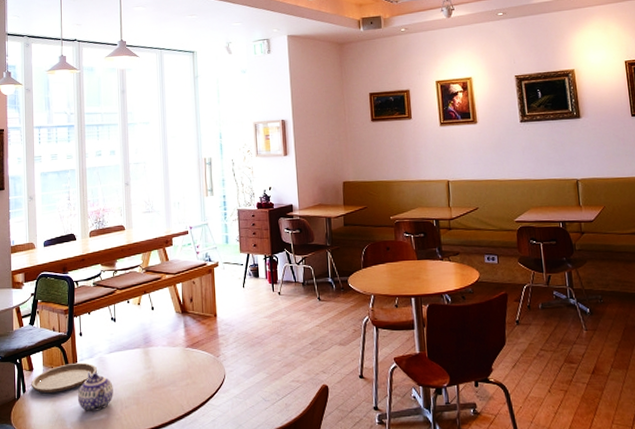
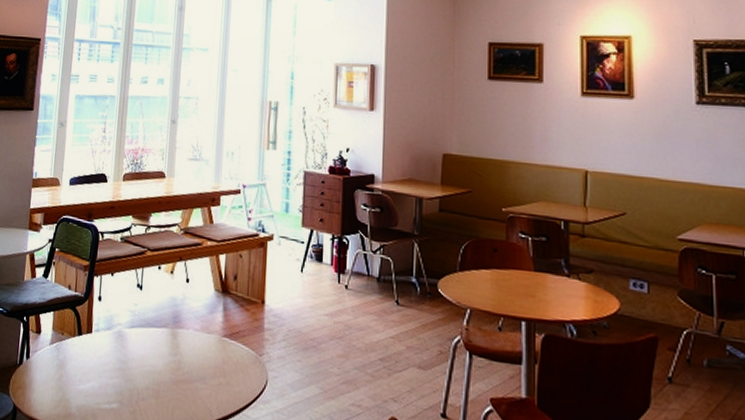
plate: present [31,362,98,393] -> none [36,332,115,366]
teapot: present [77,372,113,412] -> none [87,347,131,398]

